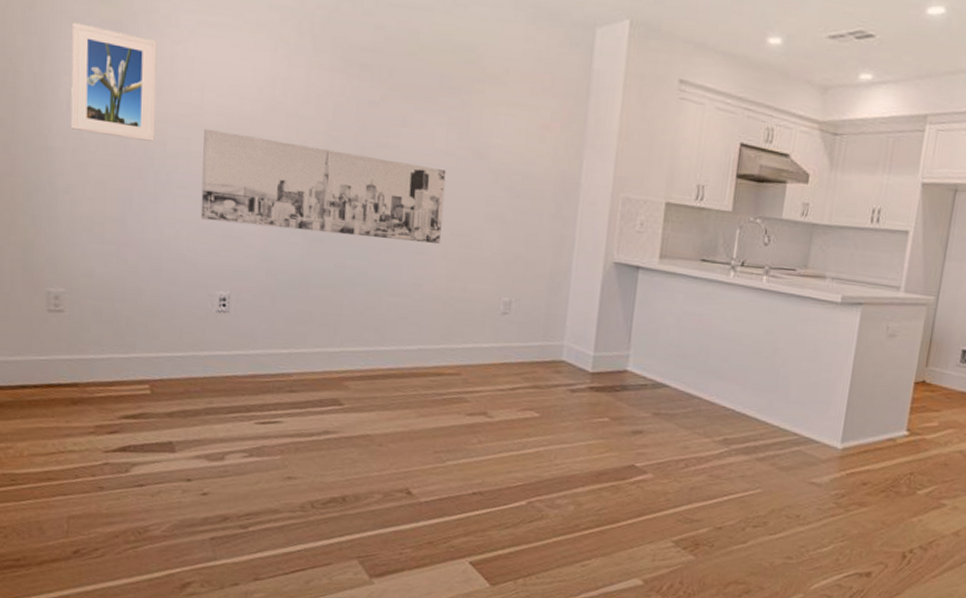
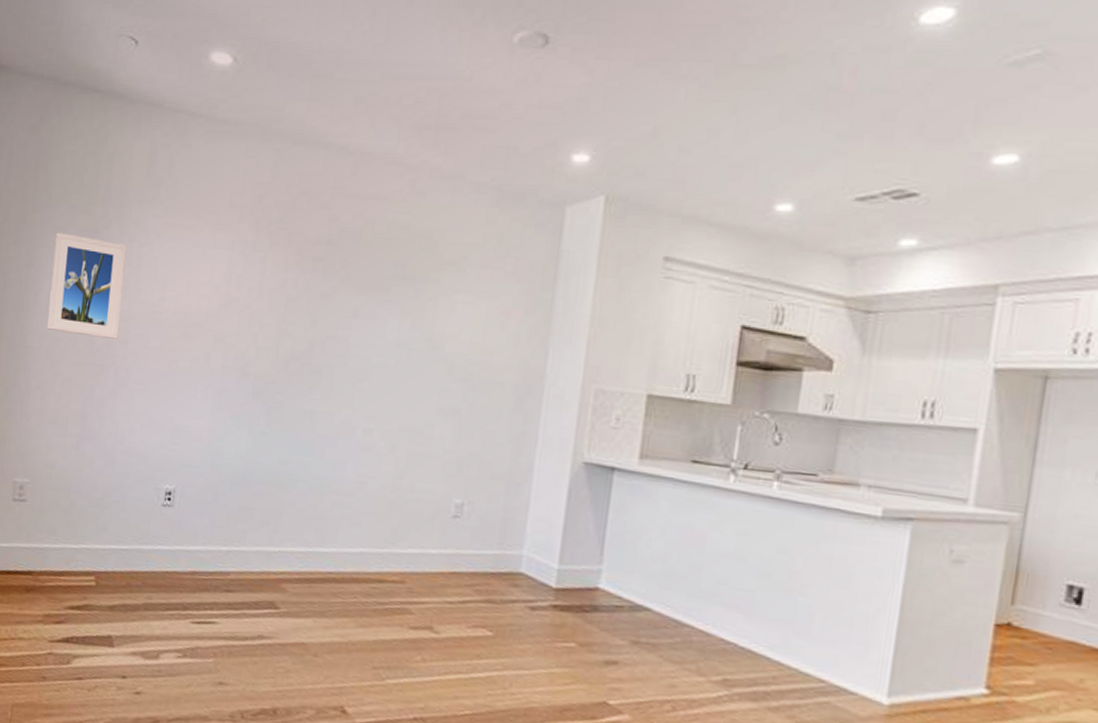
wall art: present [200,128,446,244] -> none [153,325,397,439]

